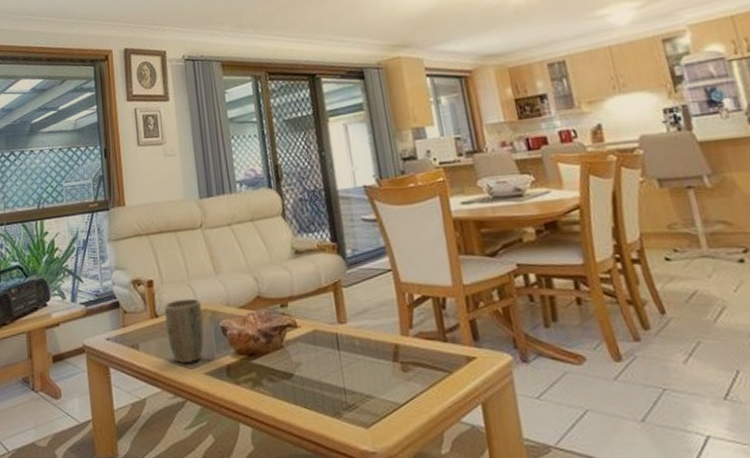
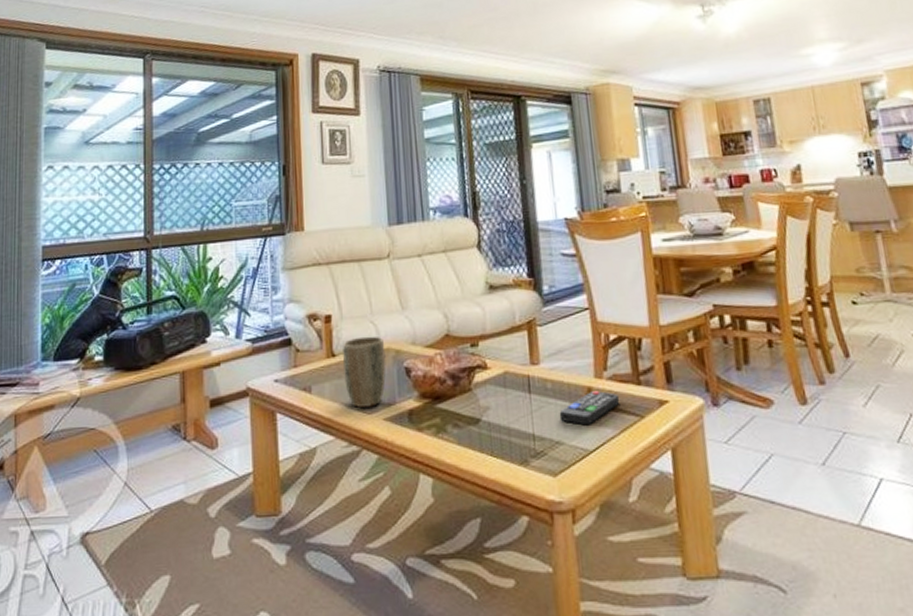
remote control: none [368,348,427,381] -> present [559,391,620,426]

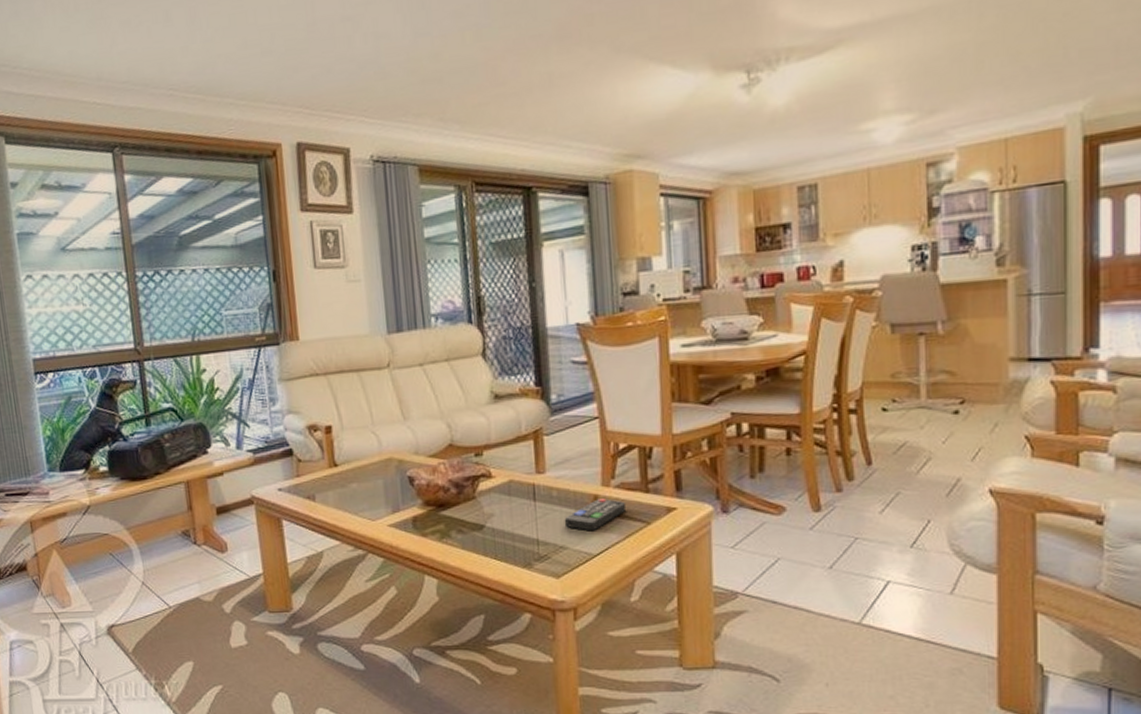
plant pot: present [343,336,386,408] -> none [344,446,389,515]

